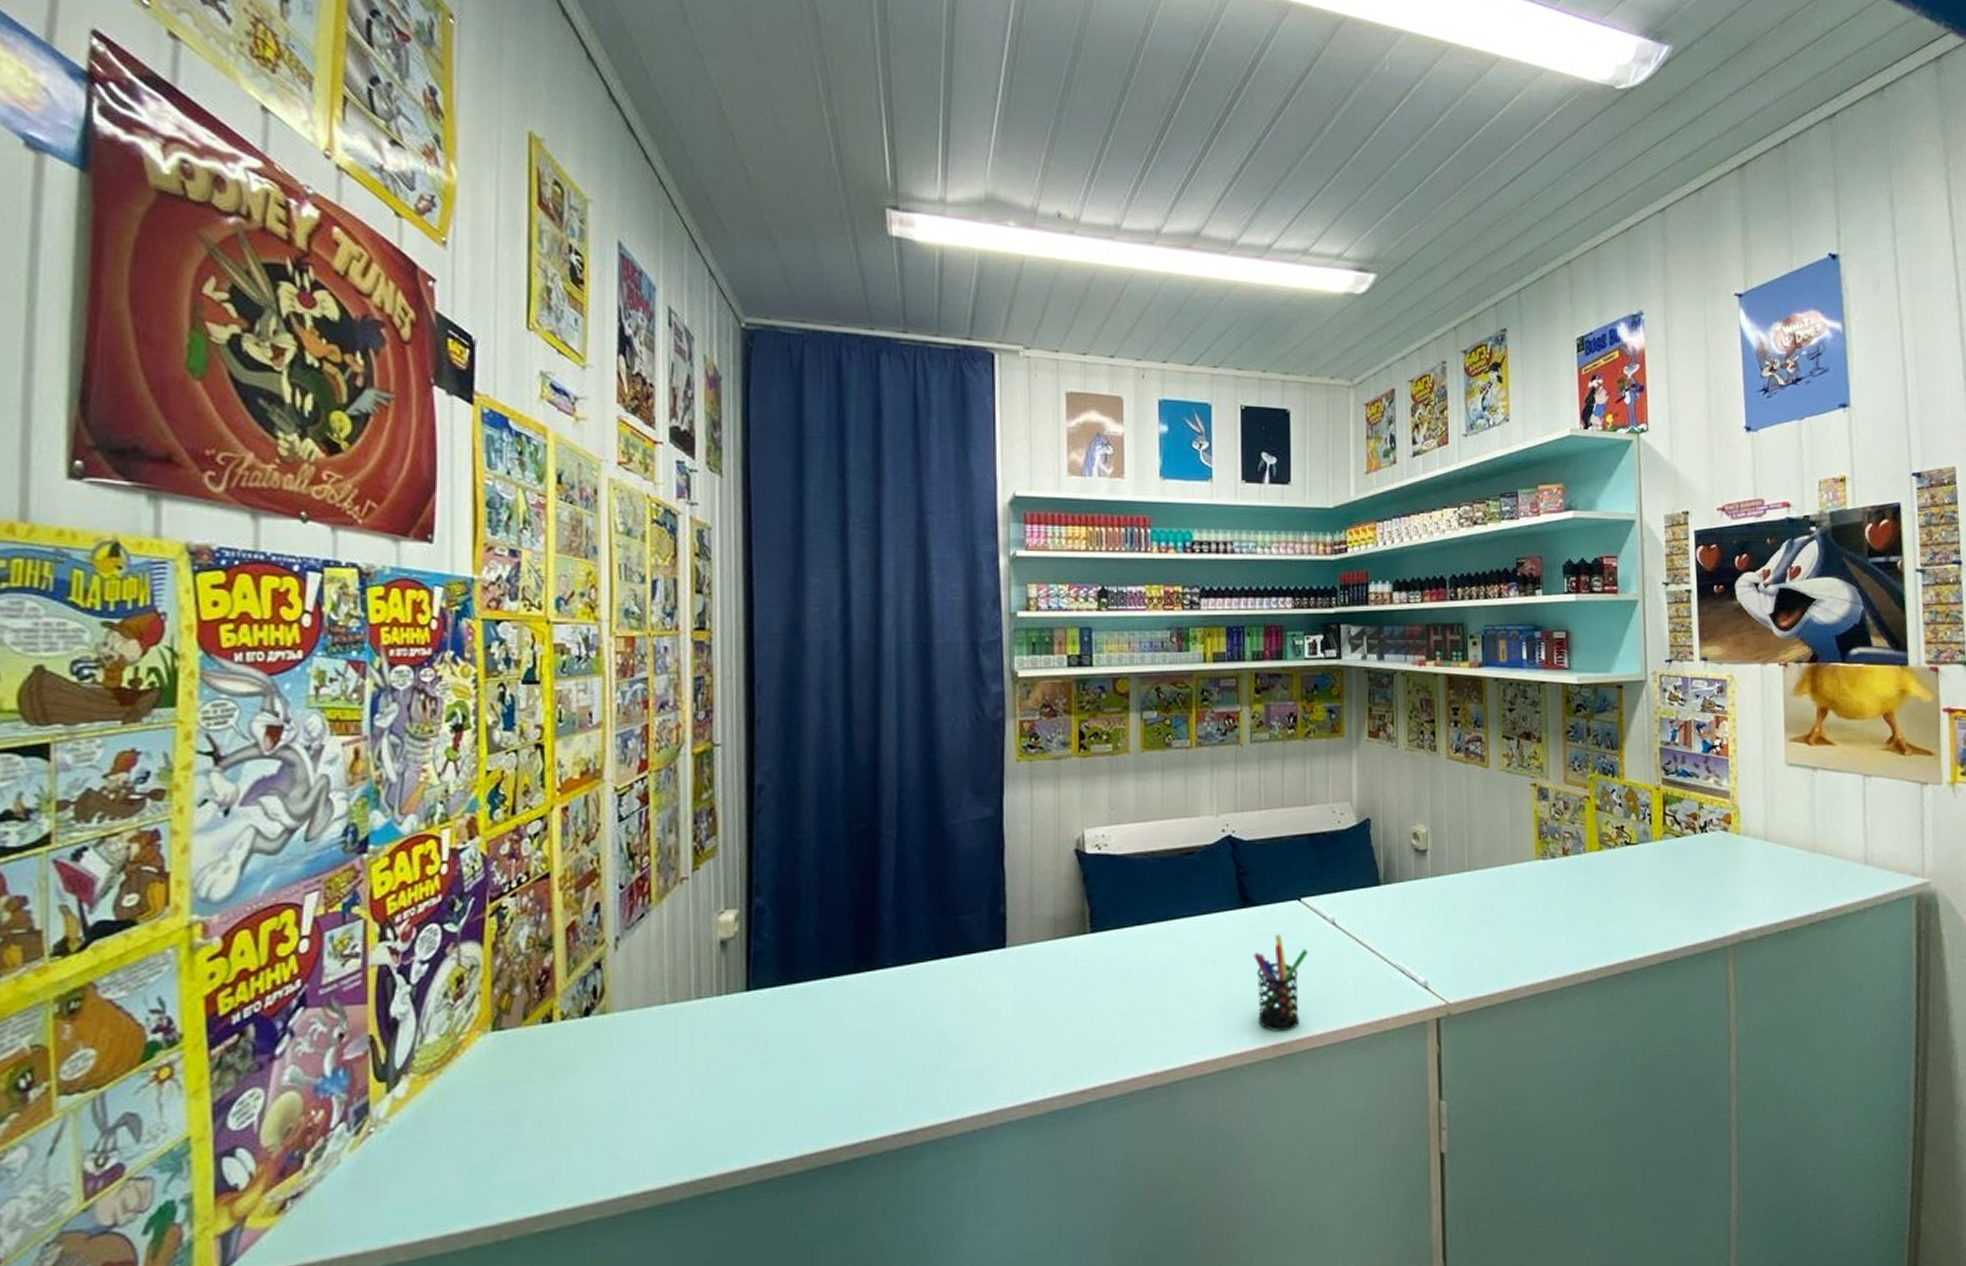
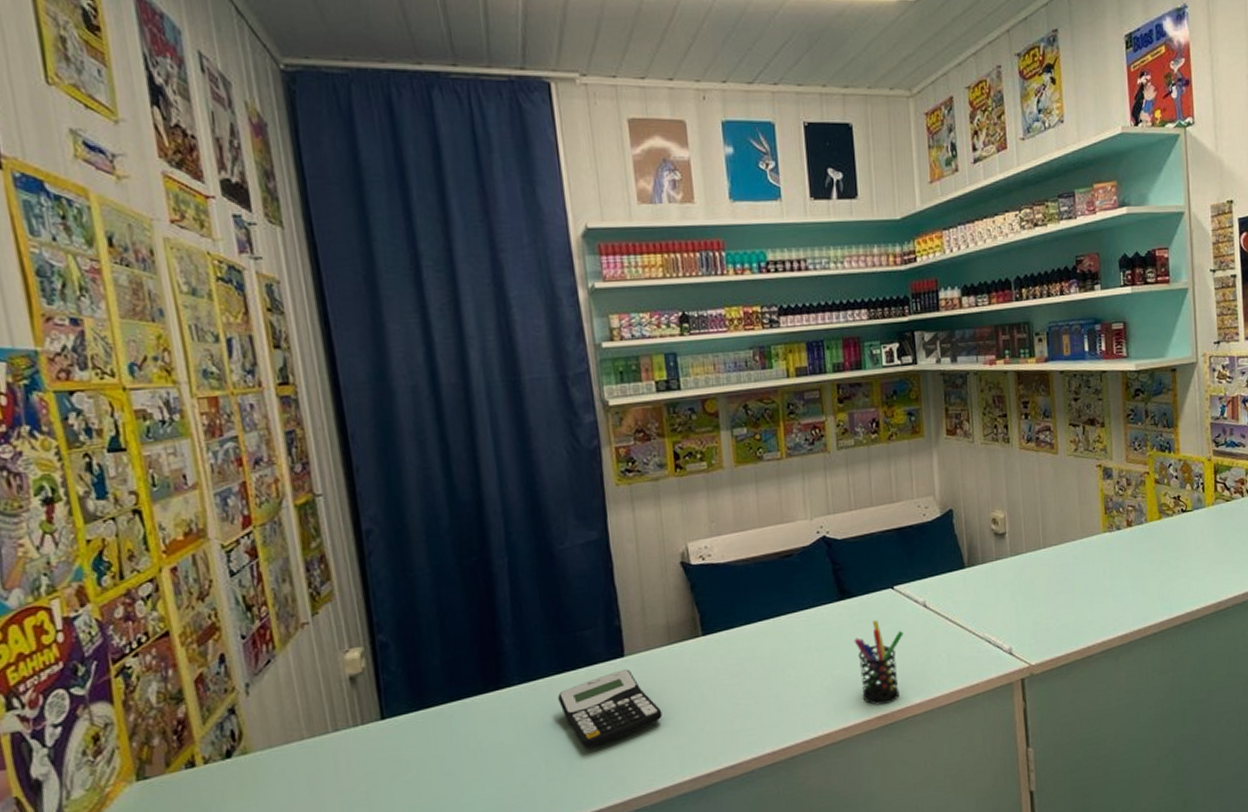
calculator: none [931,961,1040,1047] -> present [558,669,663,749]

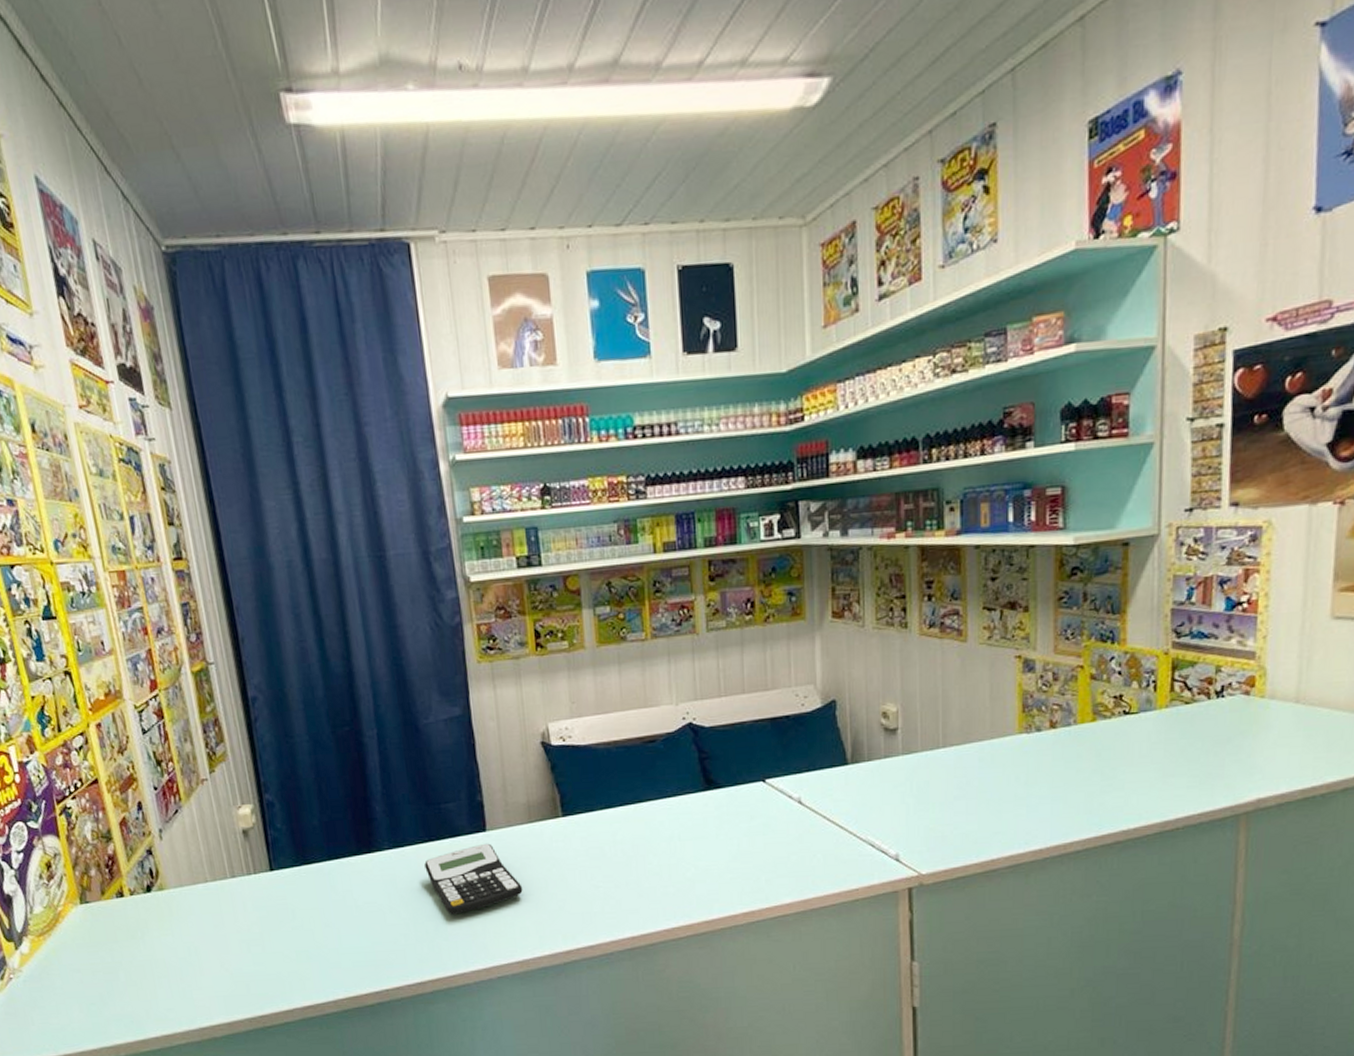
pen holder: present [854,620,903,705] -> none [720,813,775,901]

